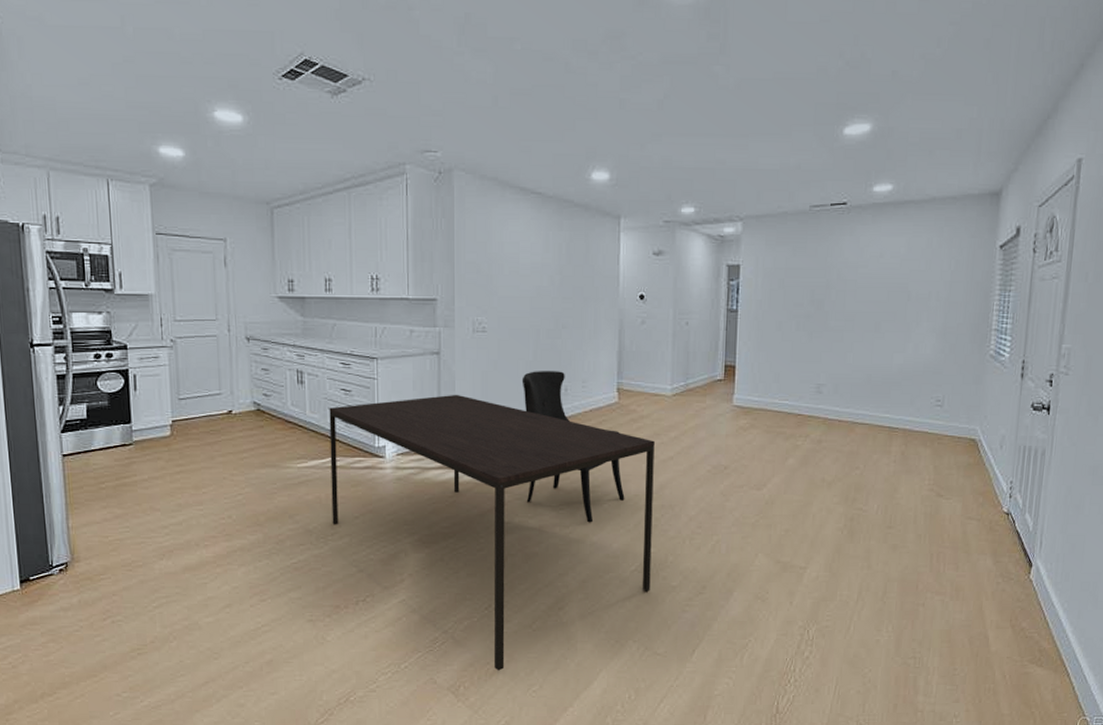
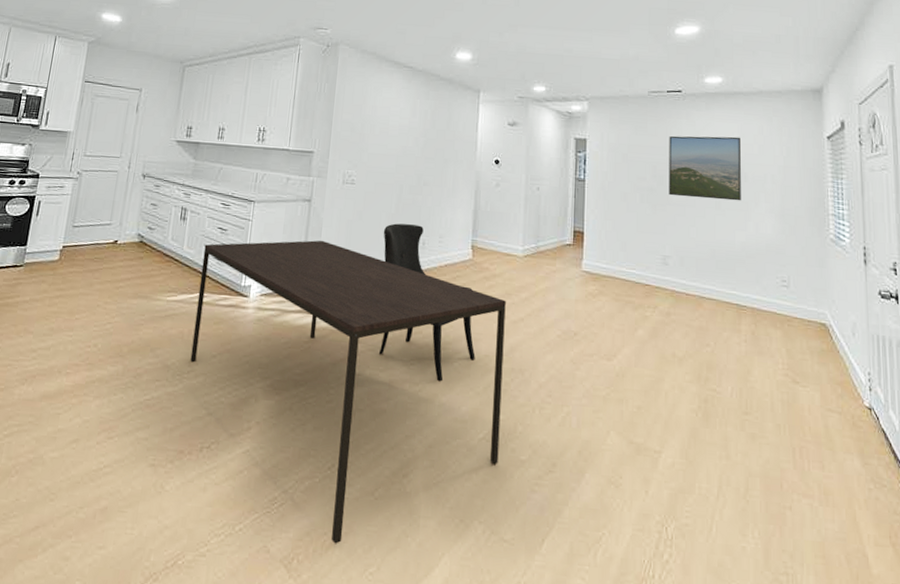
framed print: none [826,252,907,322] -> present [669,135,741,201]

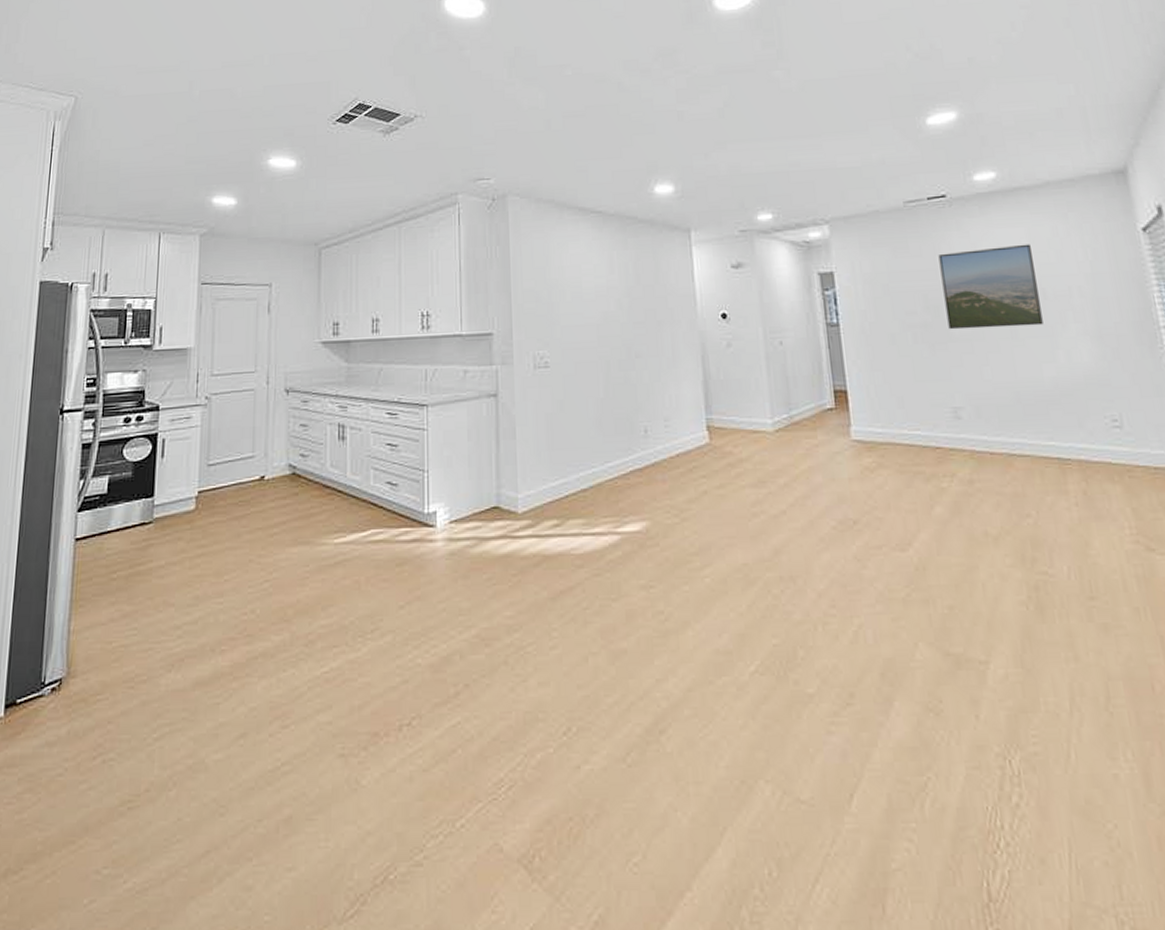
dining table: present [190,240,506,544] -> none [372,443,779,831]
dining chair: present [378,223,475,382] -> none [592,408,731,605]

